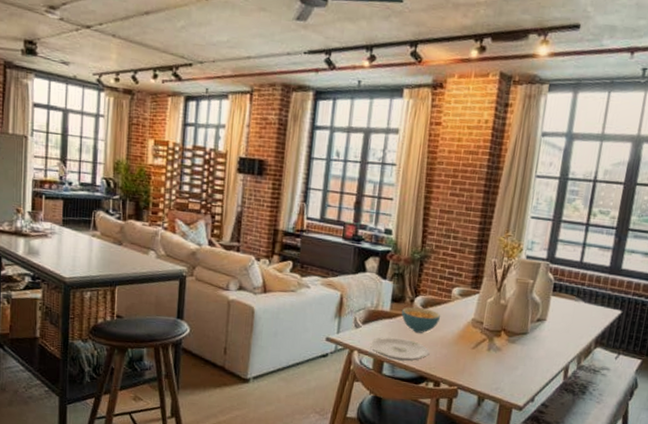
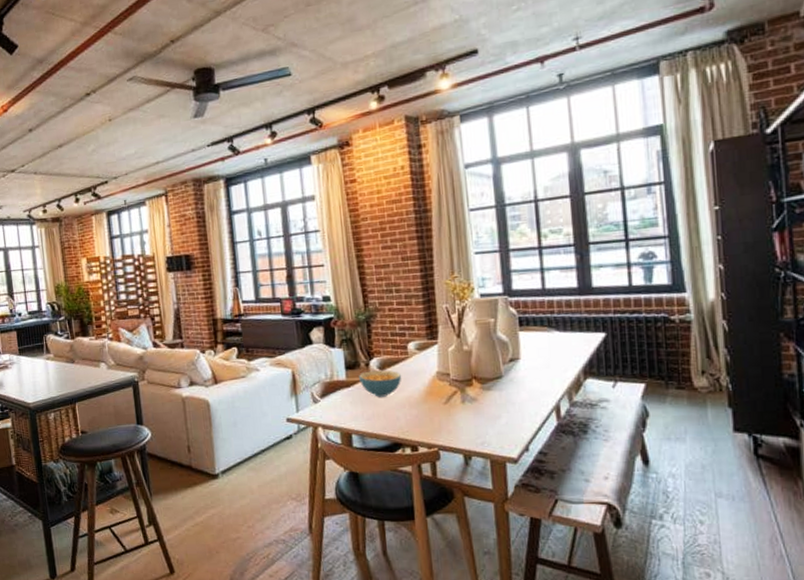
plate: present [369,336,430,361] -> none [332,405,399,430]

